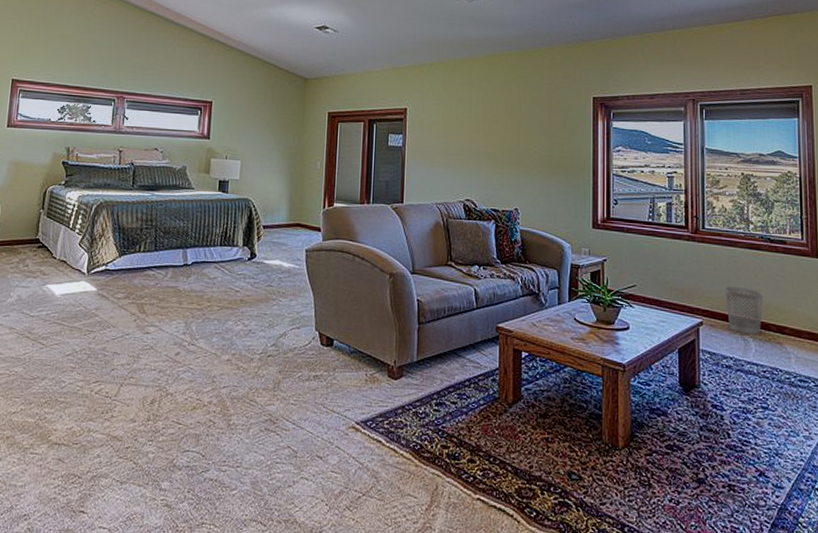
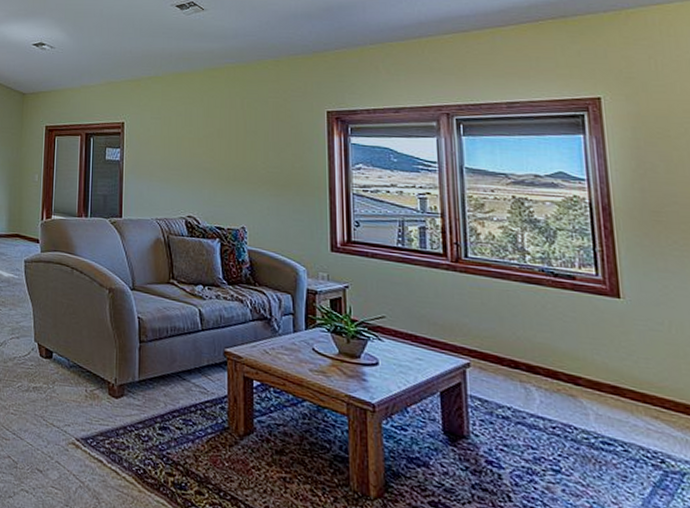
wastebasket: present [725,287,763,335] -> none [497,325,548,384]

